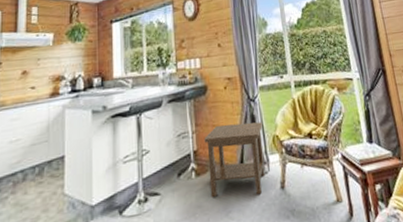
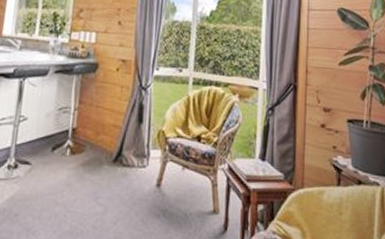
side table: present [203,122,265,197] -> none [82,107,151,187]

